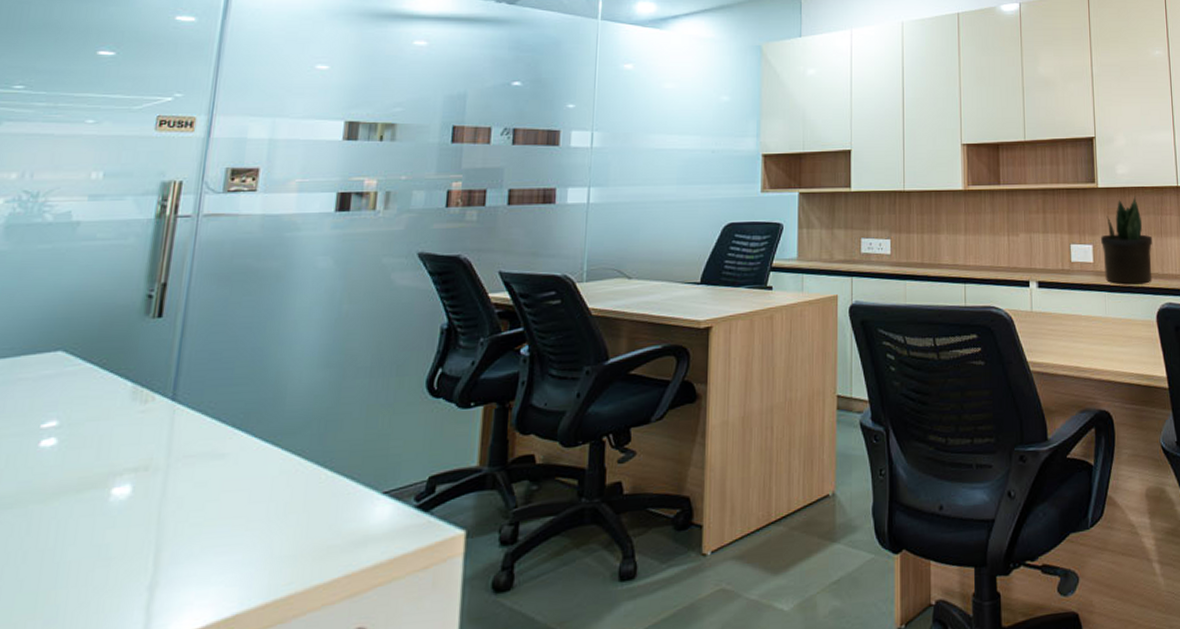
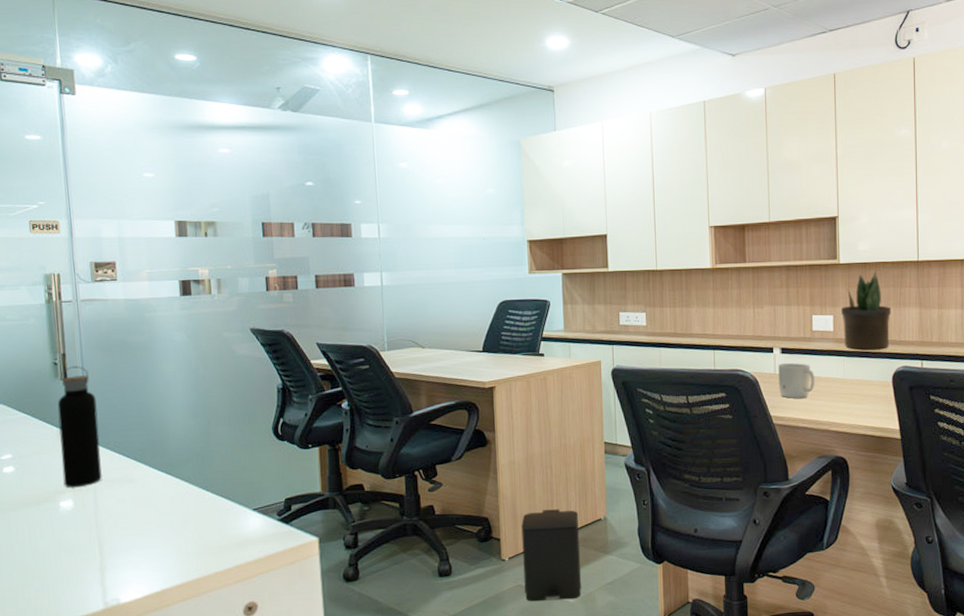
water bottle: none [123,299,196,466] -> present [57,366,102,487]
pedal bin: none [728,483,802,612] -> present [521,509,581,602]
mug: none [1035,298,1075,341] -> present [778,362,815,398]

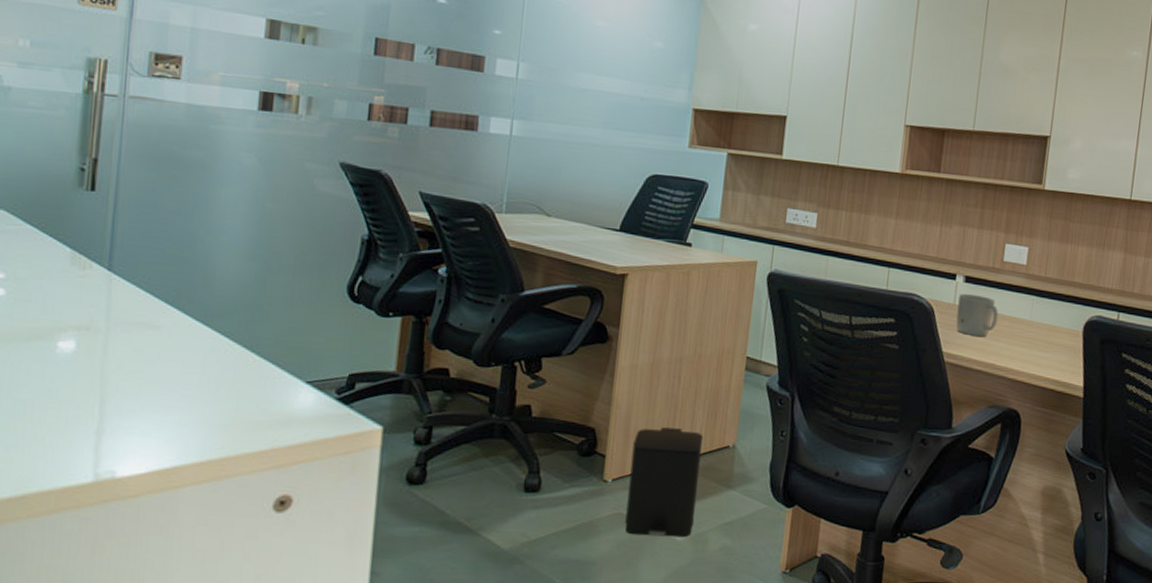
water bottle: present [57,366,102,487] -> none [67,175,128,326]
planter: present [840,271,892,352] -> none [1036,204,1094,295]

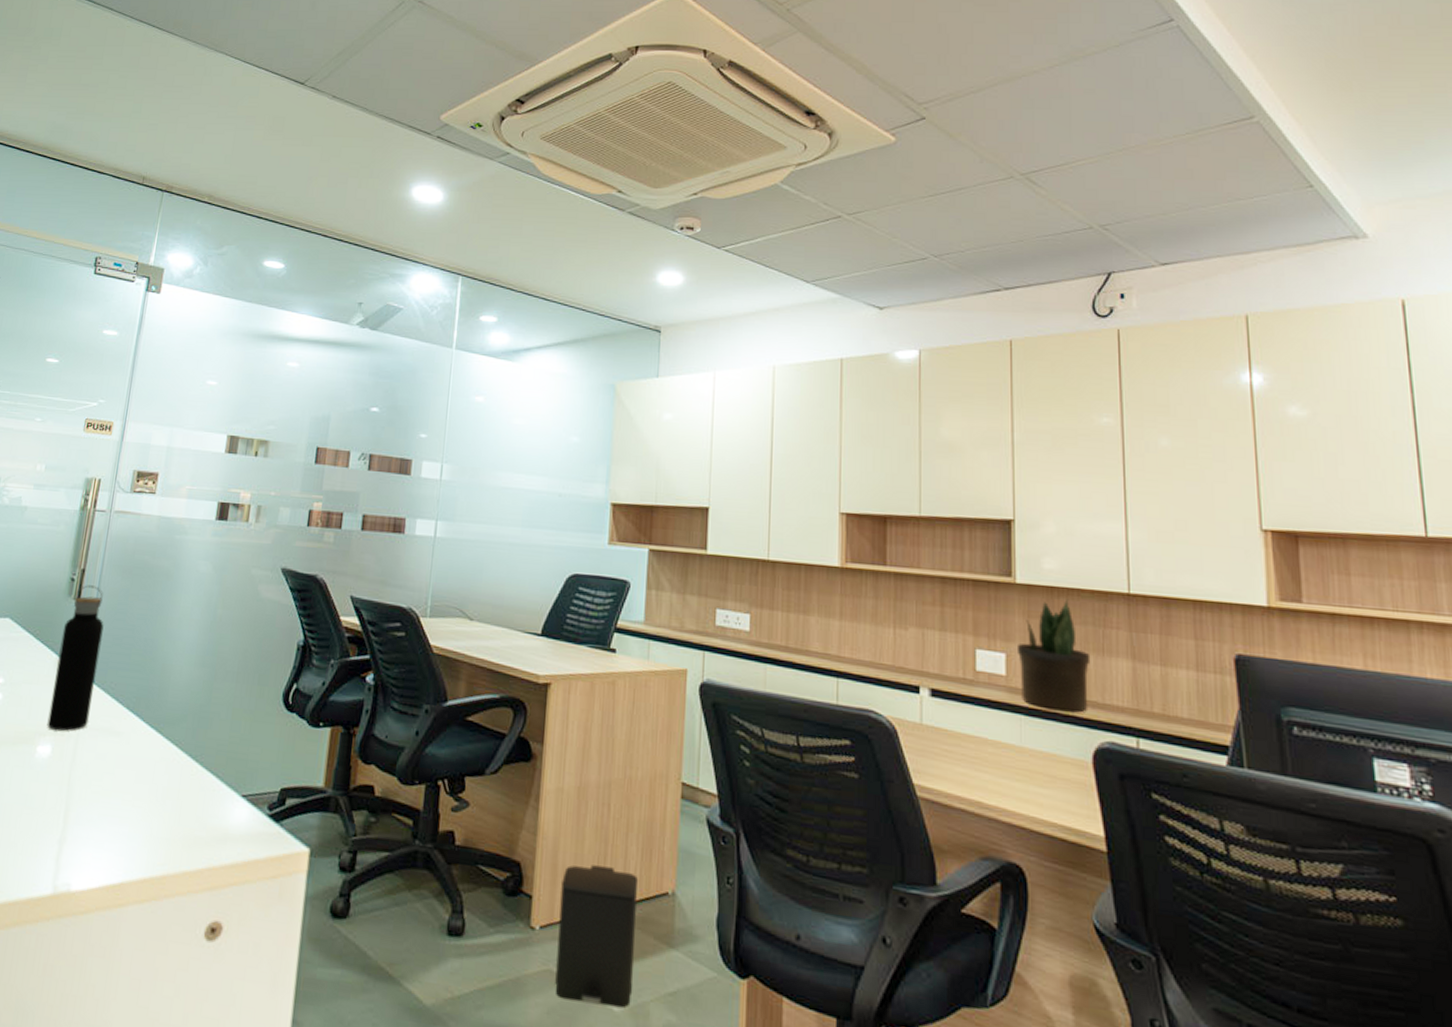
water bottle: none [67,175,128,326] -> present [47,585,104,731]
mug: present [956,293,999,337] -> none [926,710,978,766]
planter: none [1036,204,1094,295] -> present [1016,600,1091,714]

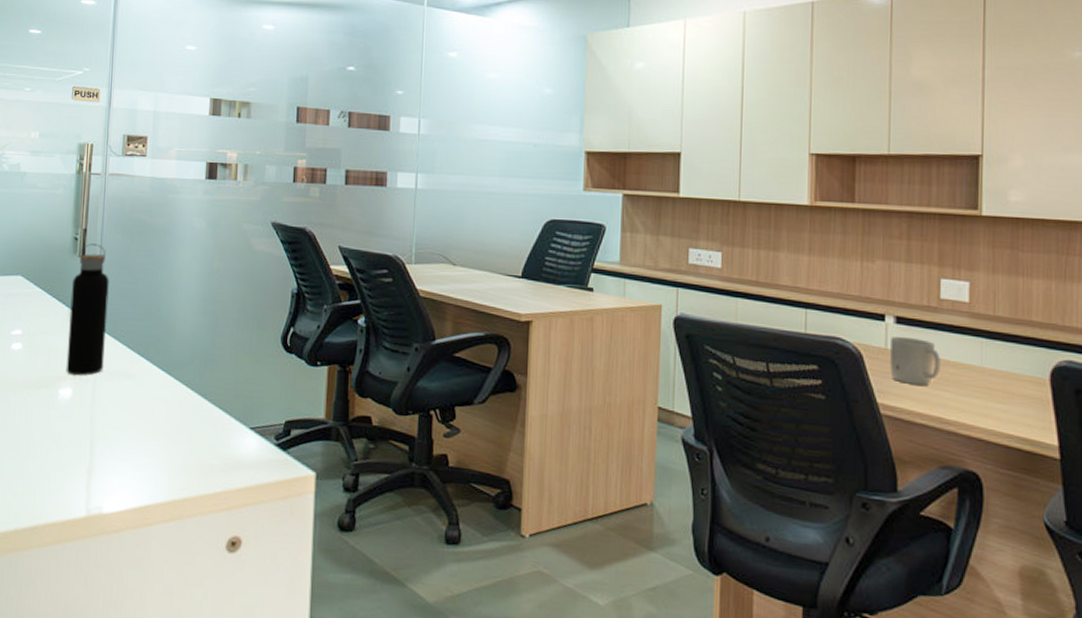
pedal bin: present [555,865,639,1008] -> none [545,481,620,602]
mug: none [926,710,978,766] -> present [890,336,940,385]
planter: present [1016,600,1091,714] -> none [980,230,1053,336]

